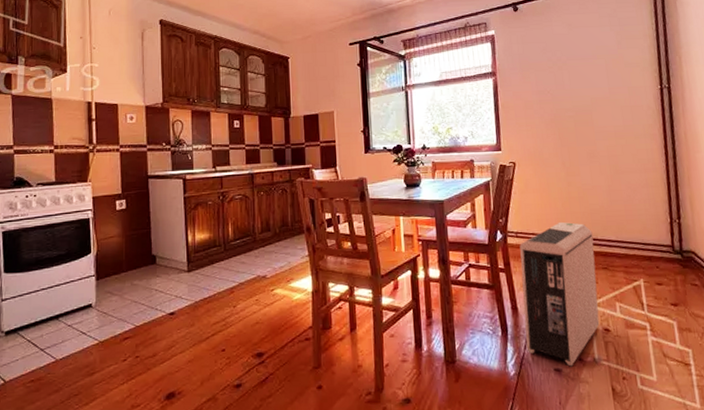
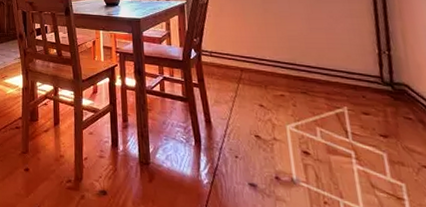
air purifier: present [519,221,600,367] -> none [214,45,299,184]

